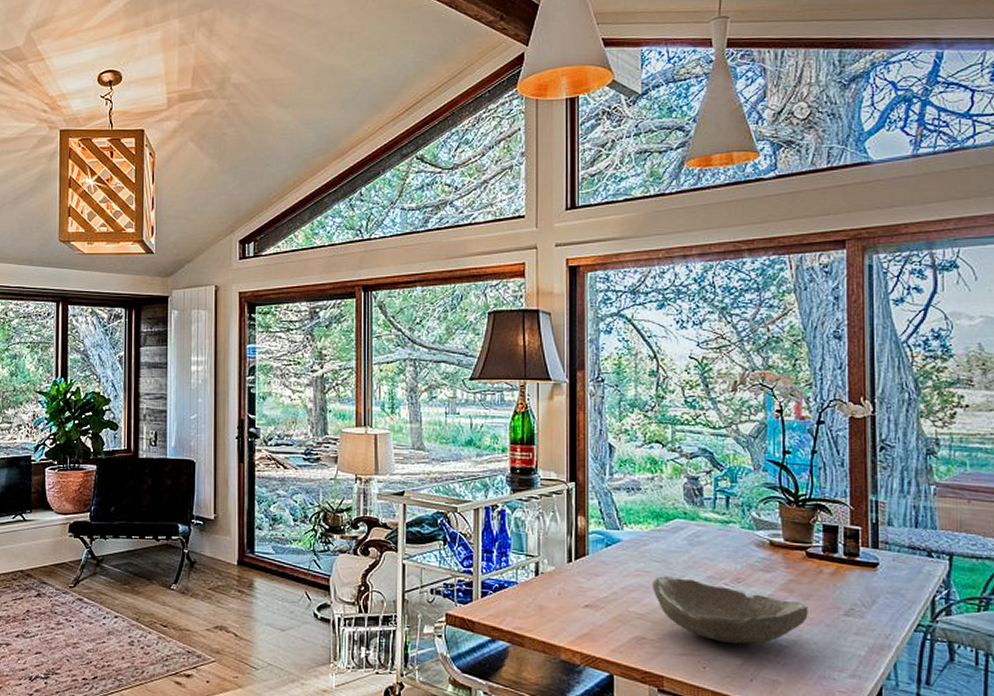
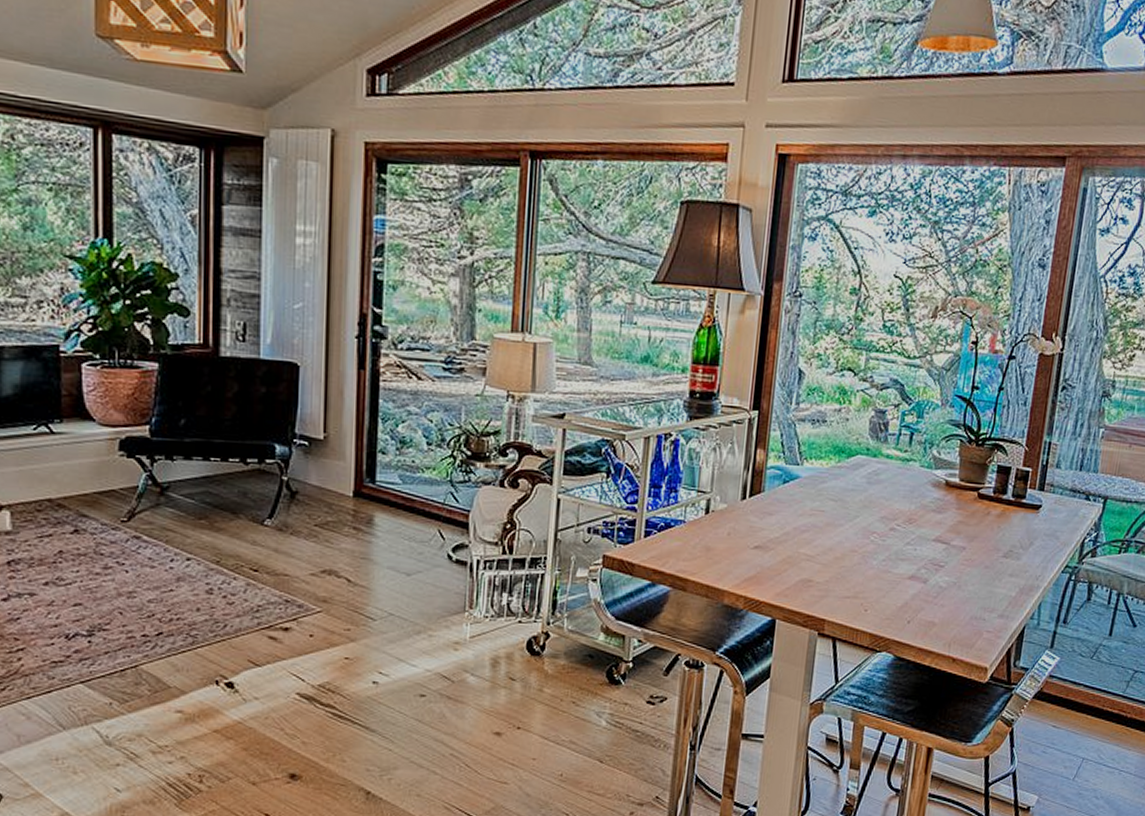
bowl: present [652,576,808,644] -> none [825,516,972,586]

